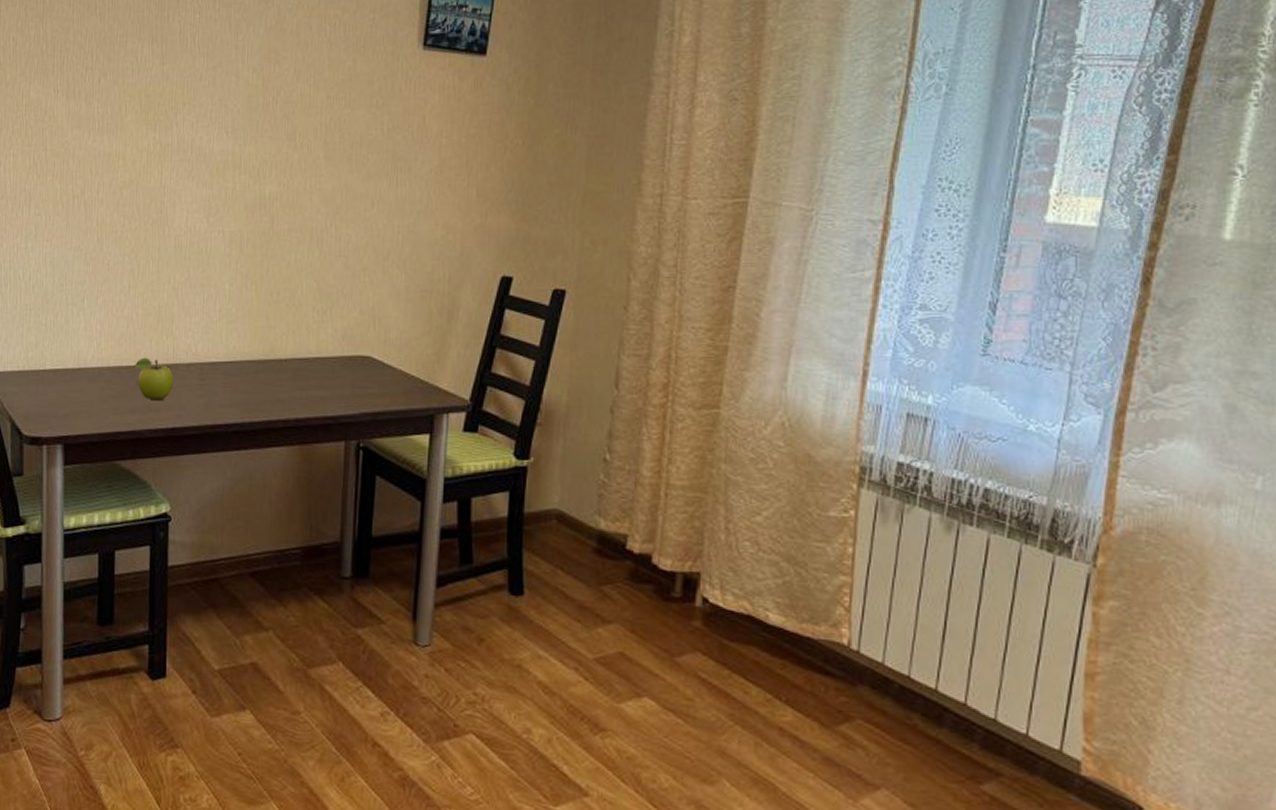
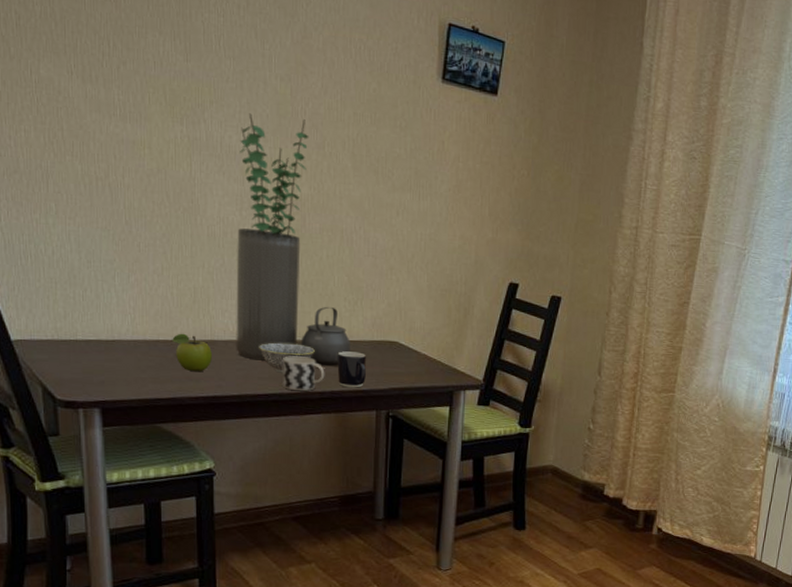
vase: none [198,110,280,385] -> present [236,113,309,361]
bowl: none [221,363,279,399] -> present [259,342,315,373]
cup: none [244,378,290,420] -> present [283,356,325,392]
tea kettle: none [265,318,318,389] -> present [302,306,350,367]
mug: none [303,370,336,414] -> present [337,351,367,388]

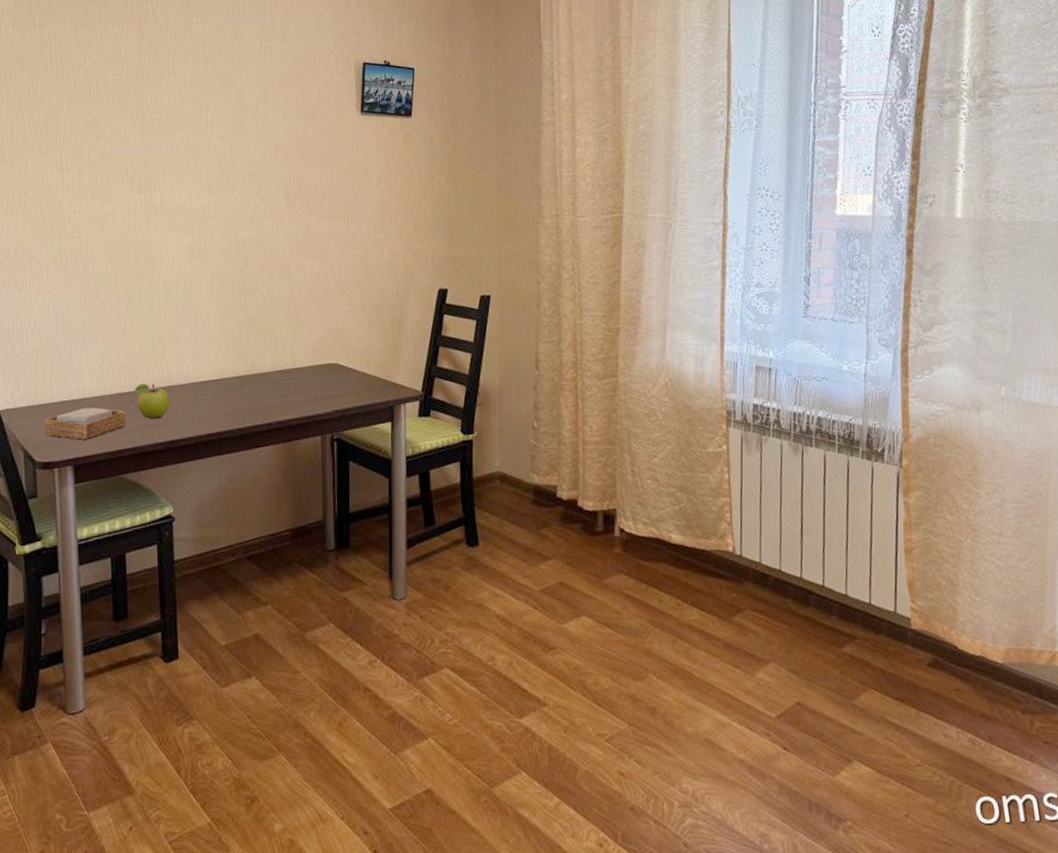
napkin holder: none [66,349,163,384] -> present [44,407,126,440]
vase: present [236,113,309,361] -> none [189,170,248,400]
bowl: present [259,342,315,373] -> none [210,378,261,410]
cup: present [283,356,325,392] -> none [232,390,272,426]
tea kettle: present [302,306,350,367] -> none [249,338,294,397]
mug: present [337,351,367,388] -> none [282,378,310,416]

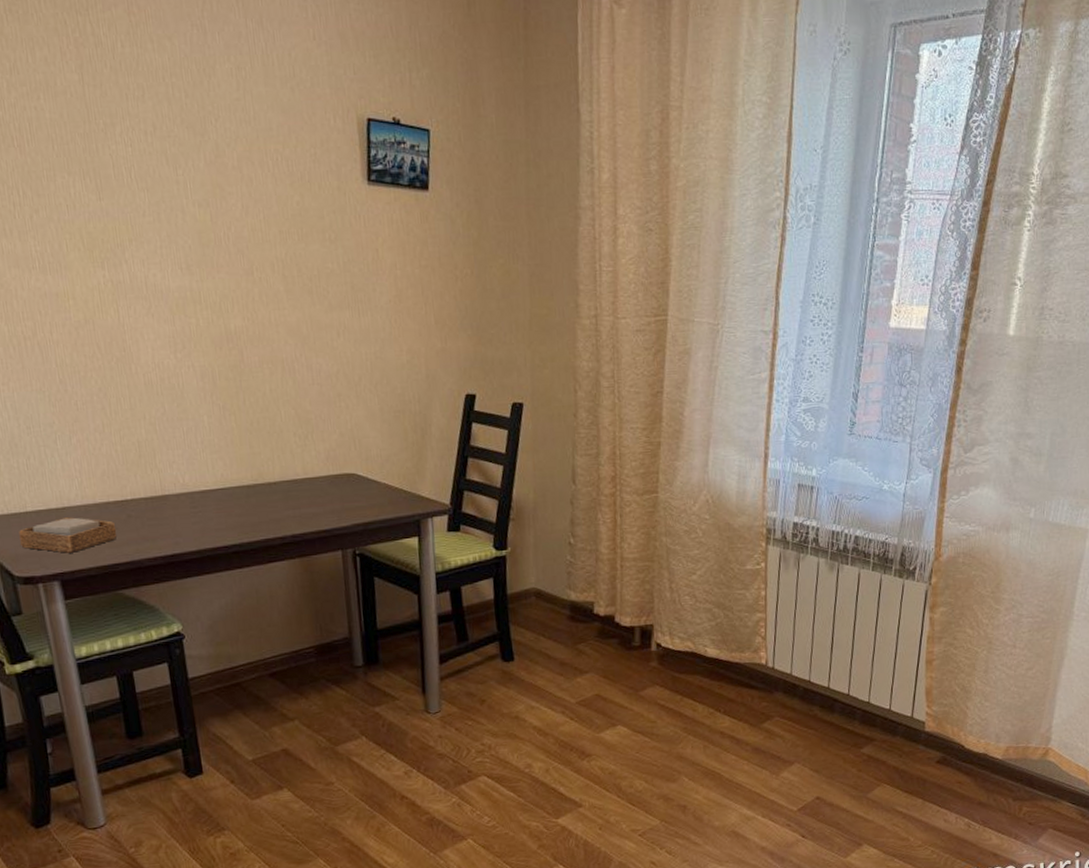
fruit: present [134,383,169,419] -> none [122,491,166,532]

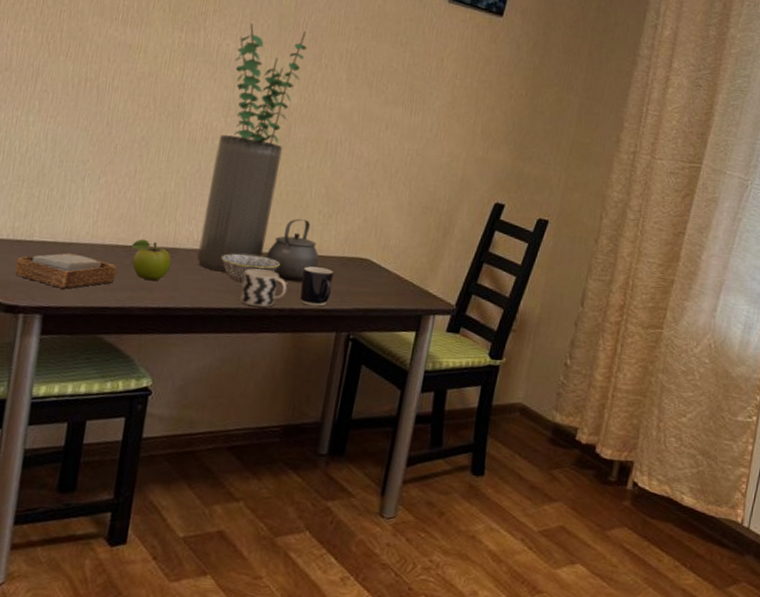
fruit: none [122,491,166,532] -> present [131,239,171,281]
vase: none [164,245,251,511] -> present [197,23,308,272]
bowl: none [212,488,270,522] -> present [221,253,280,287]
cup: none [238,501,284,539] -> present [240,268,288,308]
tea kettle: none [255,444,307,509] -> present [267,218,319,282]
mug: none [293,489,327,529] -> present [299,266,335,307]

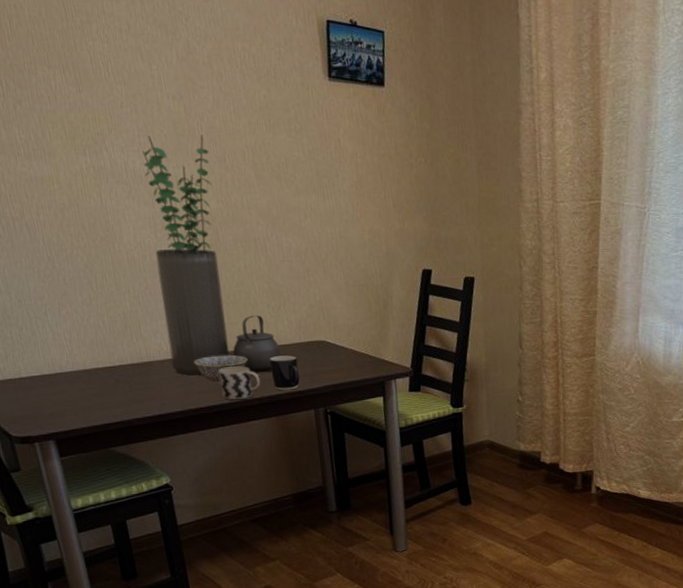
napkin holder: present [15,252,117,289] -> none [14,382,107,415]
fruit: present [131,239,171,281] -> none [110,358,152,394]

